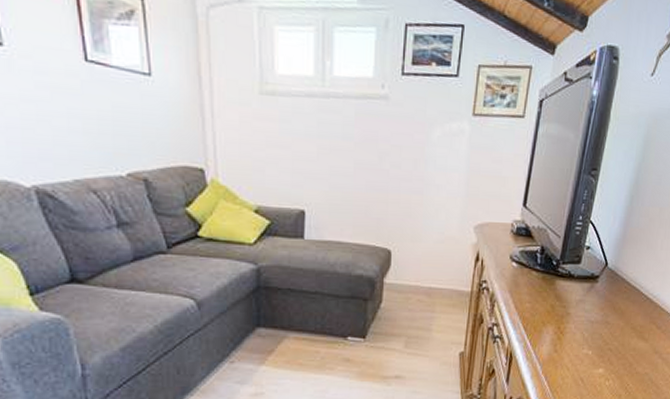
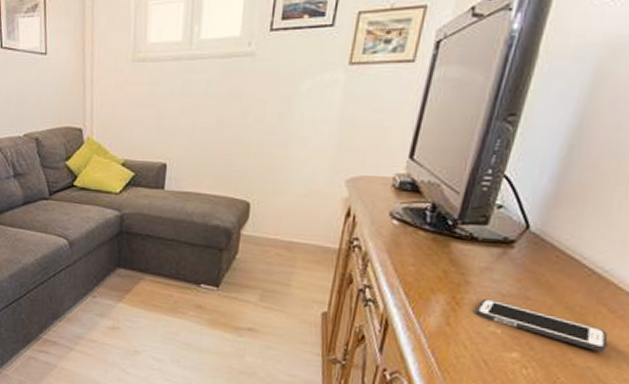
cell phone: none [574,326,657,360] -> present [476,298,608,352]

